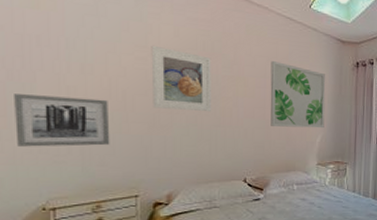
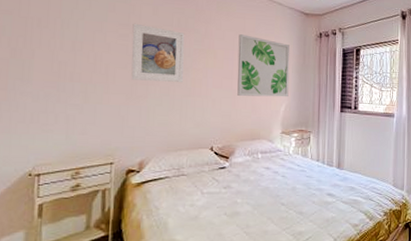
wall art: present [14,94,110,147] -> none [12,69,93,117]

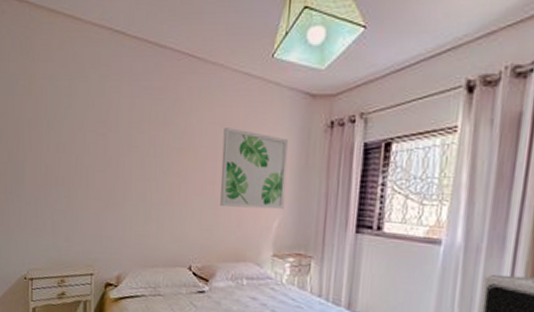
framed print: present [131,23,185,82] -> none [109,120,163,188]

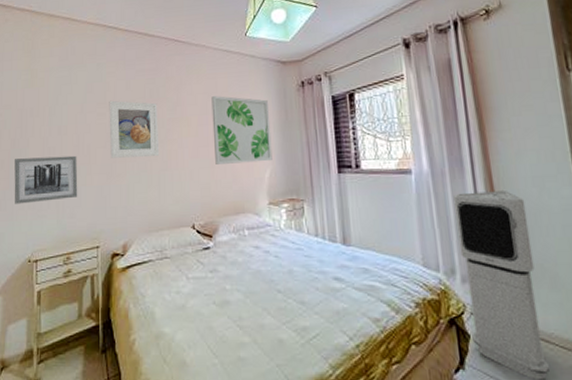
wall art: none [11,173,75,222] -> present [14,155,78,204]
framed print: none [109,120,163,188] -> present [109,100,160,158]

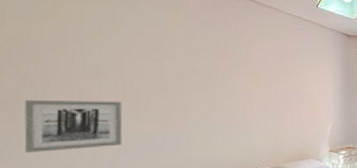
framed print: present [109,100,160,158] -> none [166,47,226,106]
wall art: present [211,96,273,164] -> none [282,56,335,117]

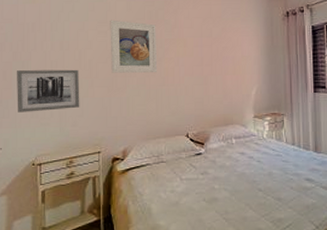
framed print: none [166,47,226,106] -> present [110,20,158,73]

